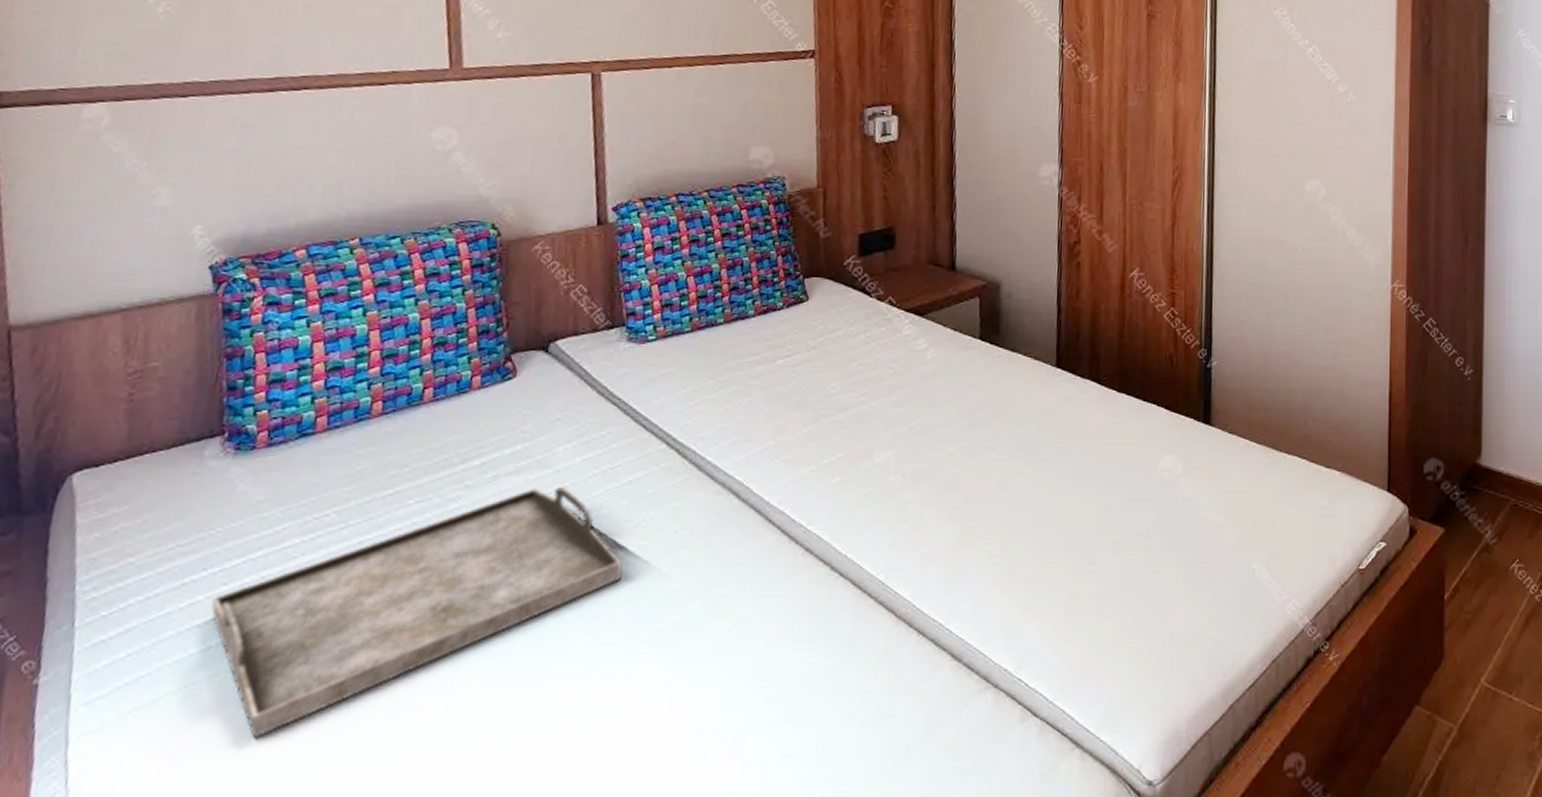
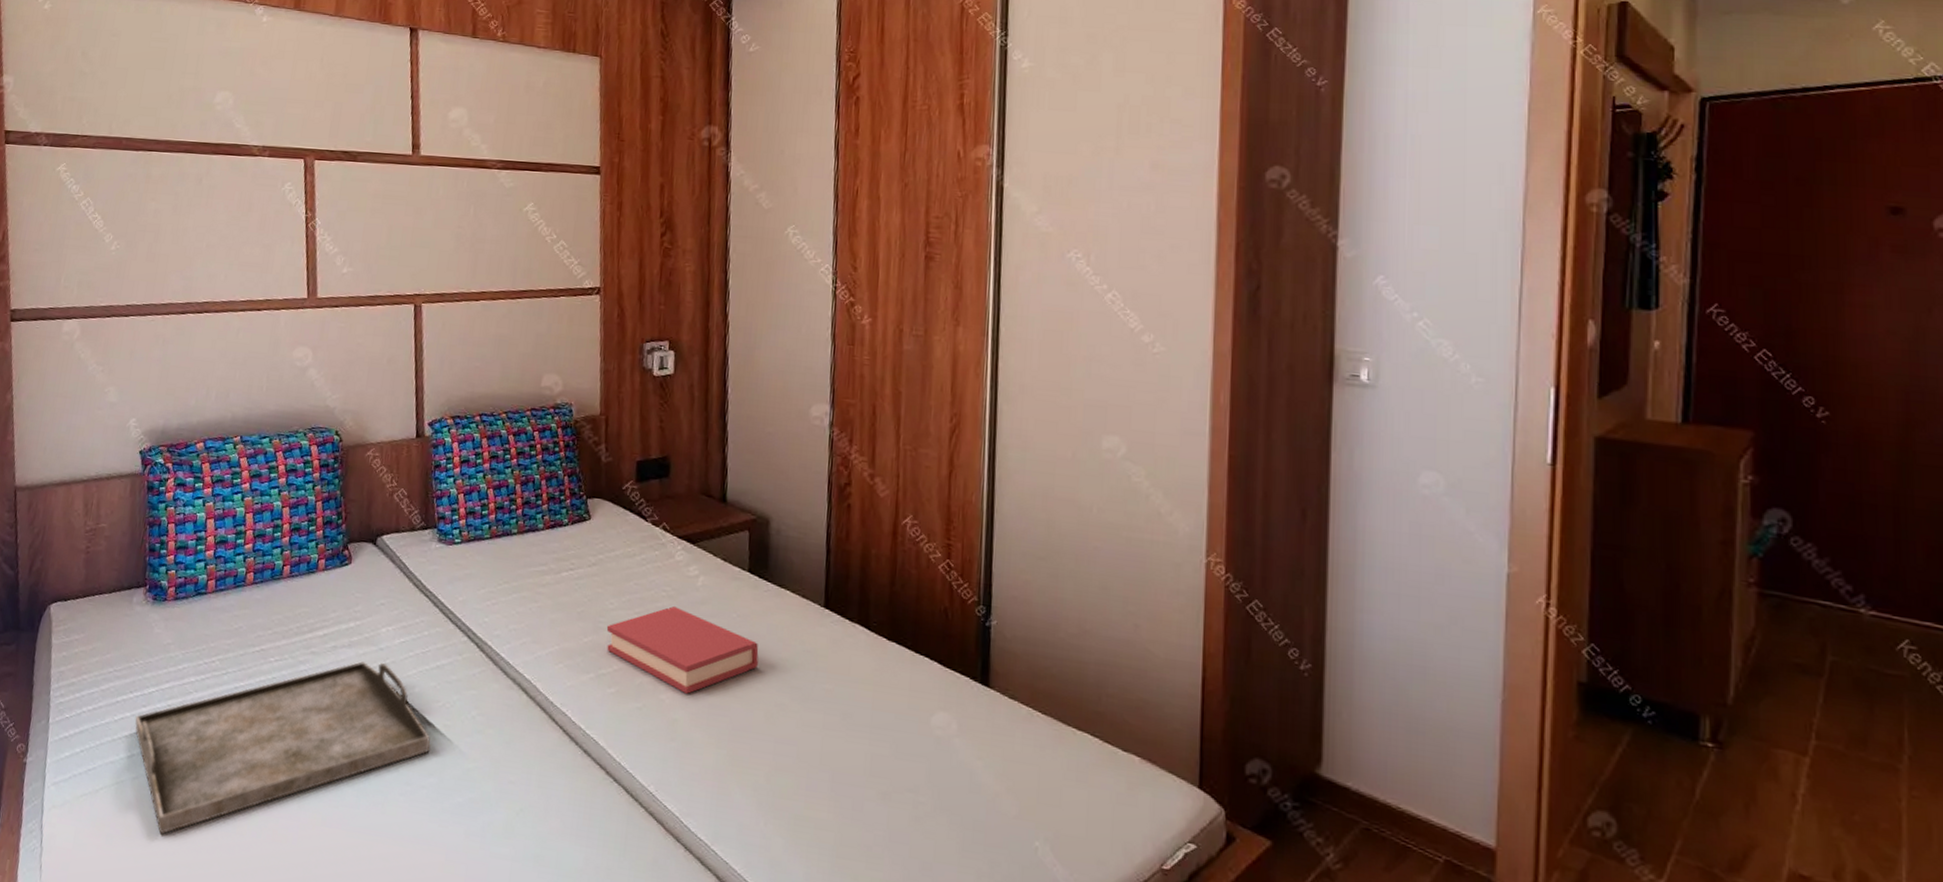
hardback book: none [828,384,991,472] -> present [606,606,759,694]

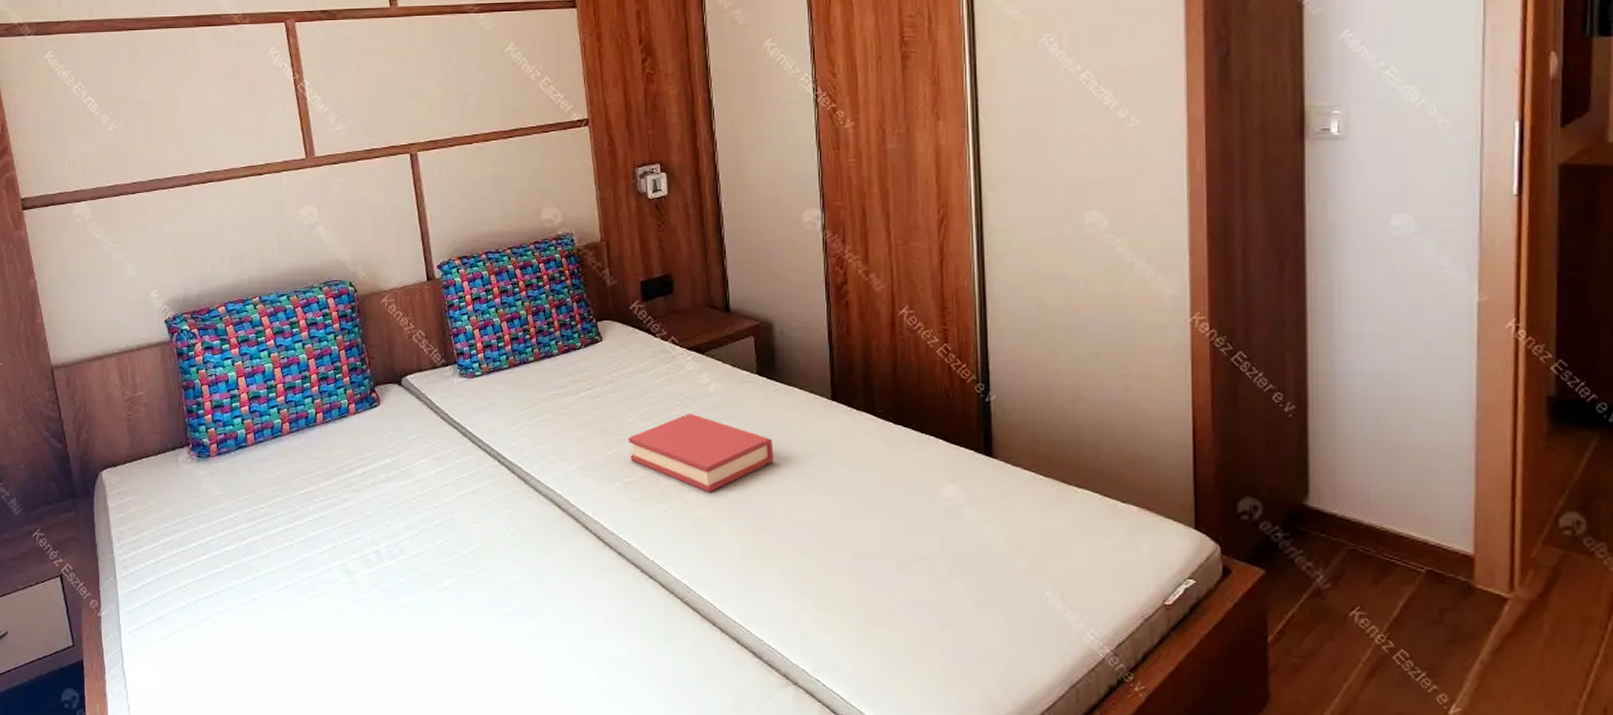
serving tray: present [134,661,431,835] -> none [196,492,475,668]

